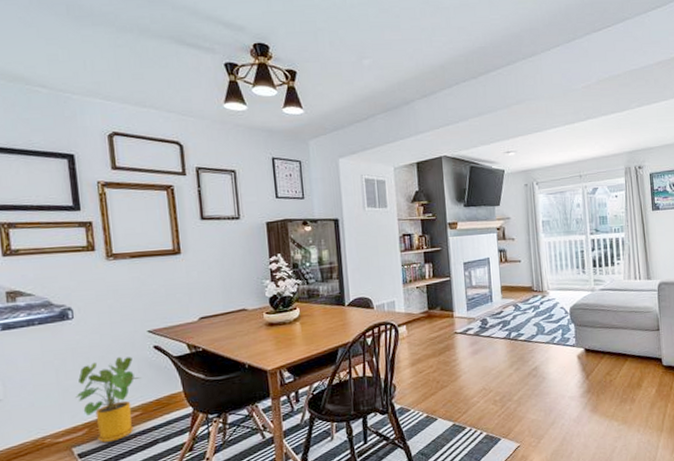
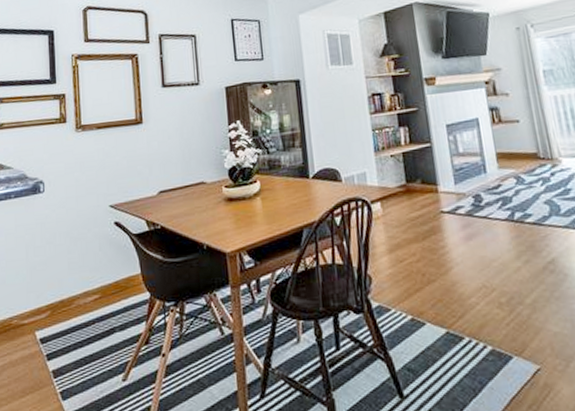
house plant: present [76,356,142,442] -> none [42,233,102,327]

